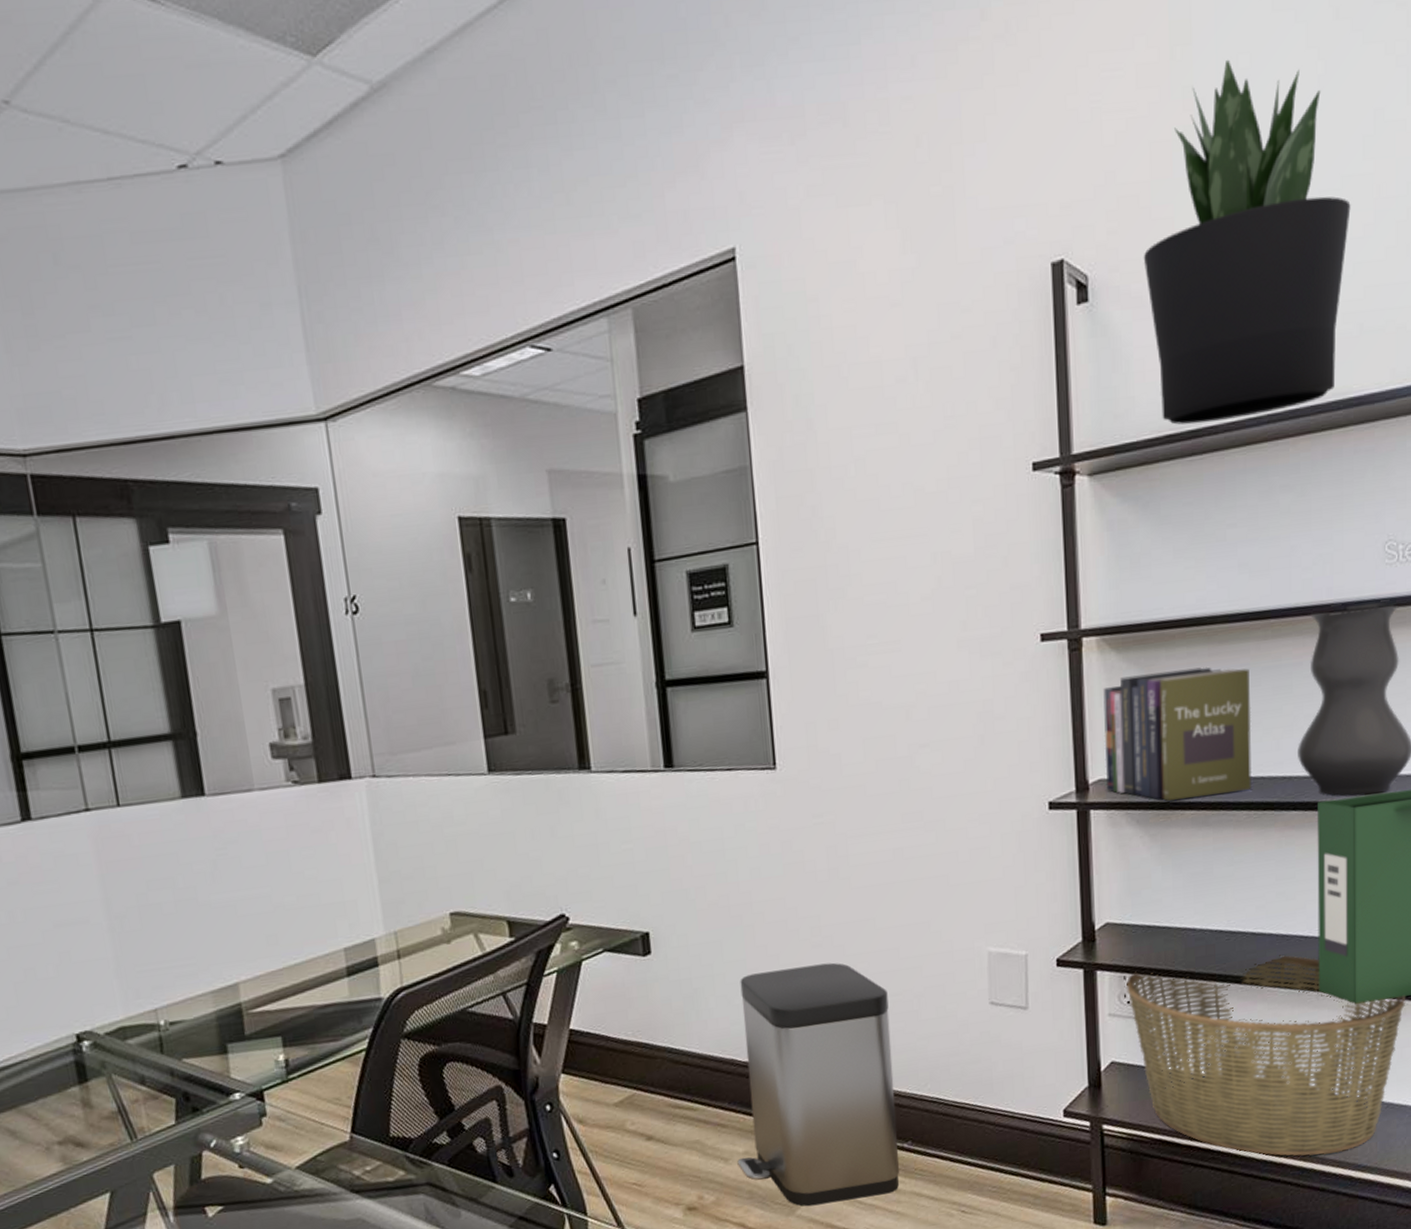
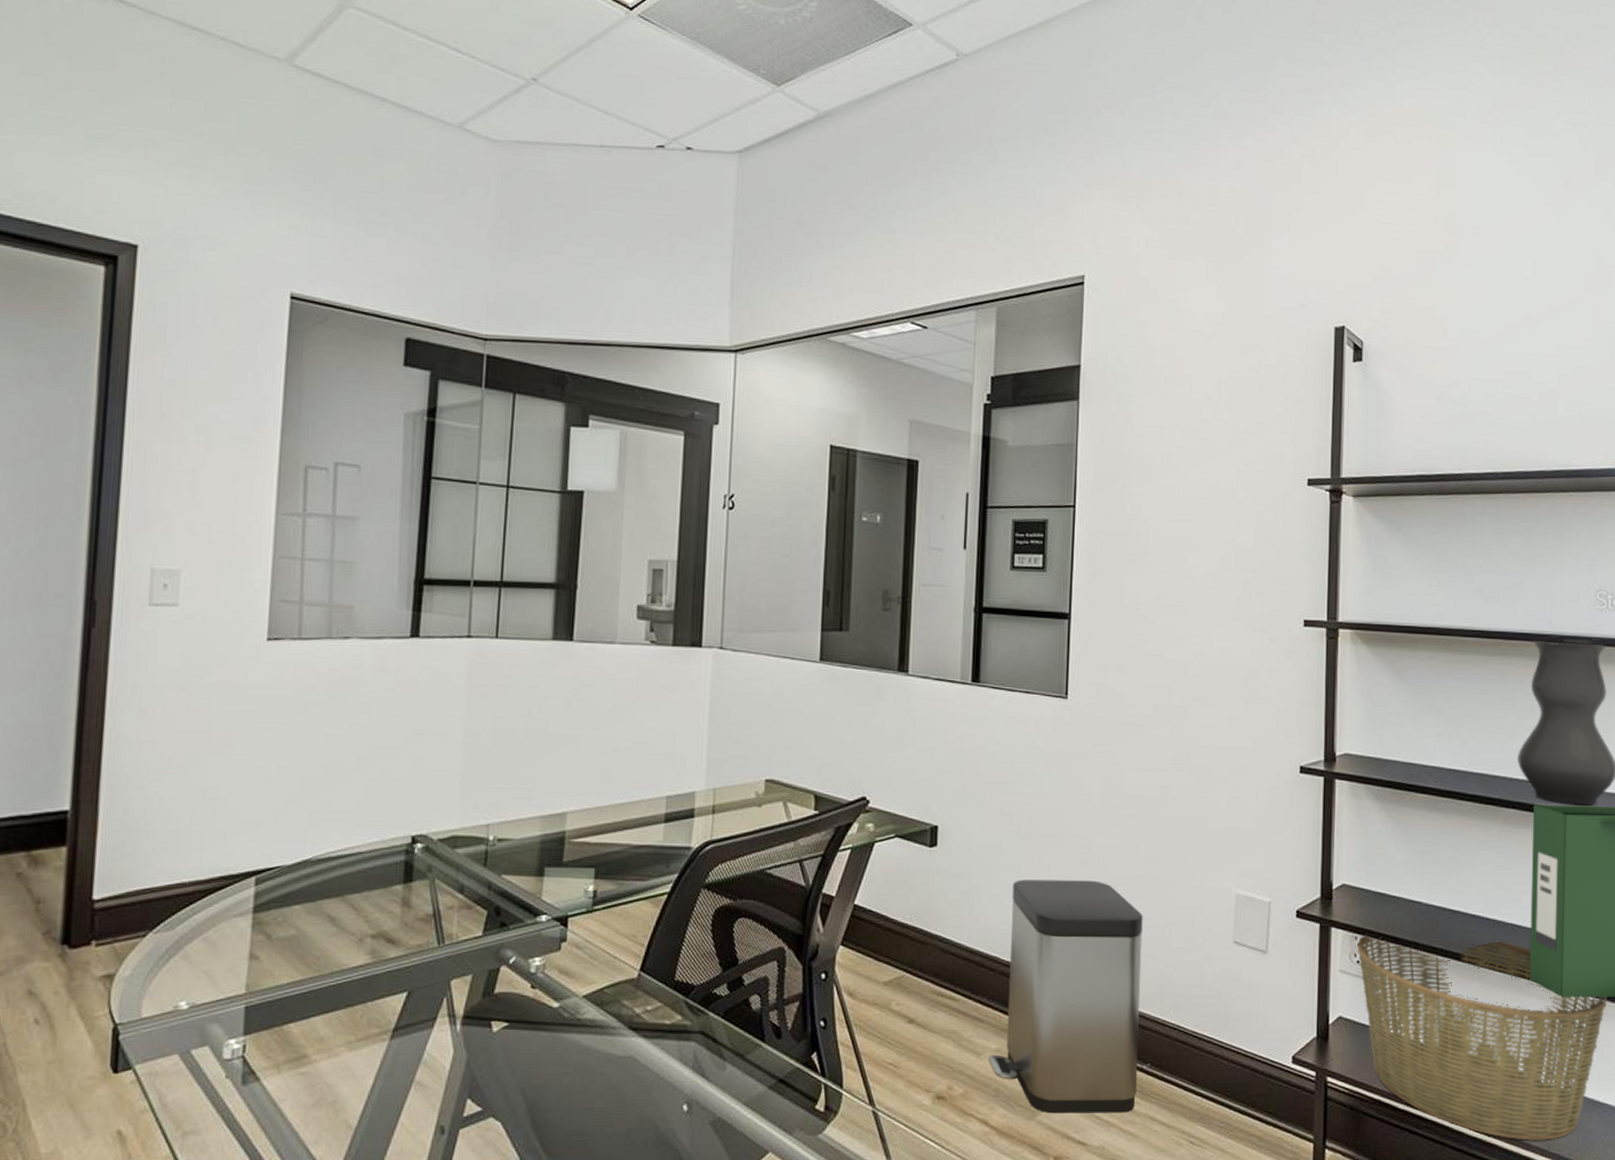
books: present [1103,666,1252,801] -> none [1351,668,1479,784]
planter: present [1143,59,1351,425] -> none [1408,201,1575,471]

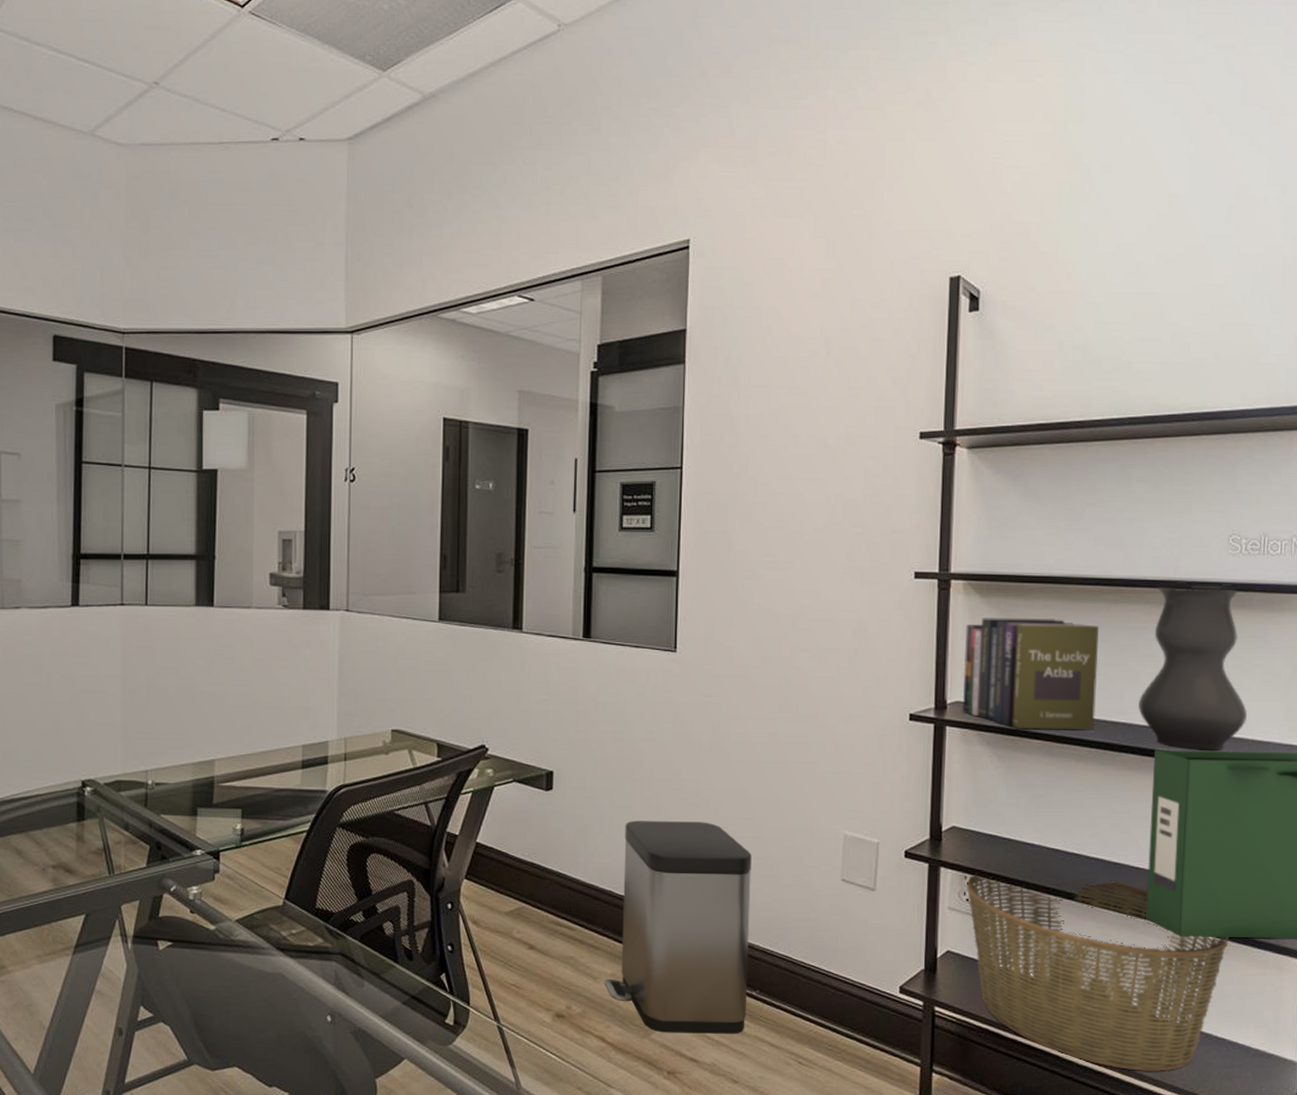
books: none [1351,668,1479,784] -> present [962,618,1099,729]

